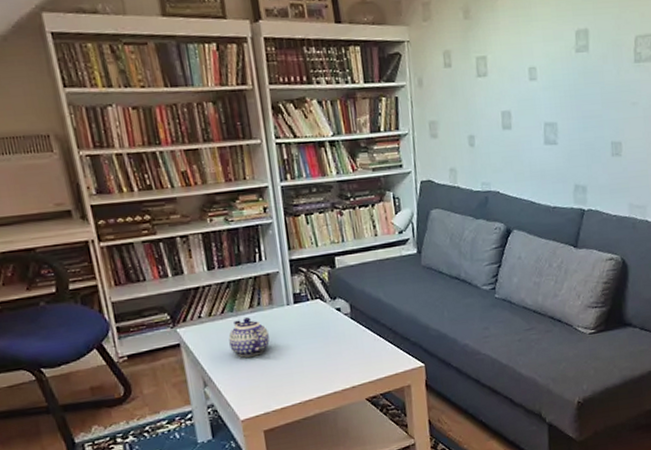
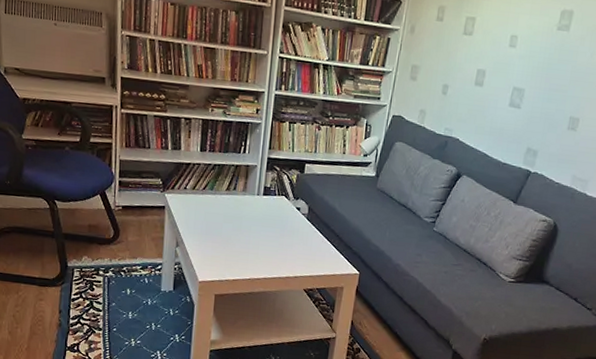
teapot: present [228,317,270,358] -> none [204,197,237,232]

